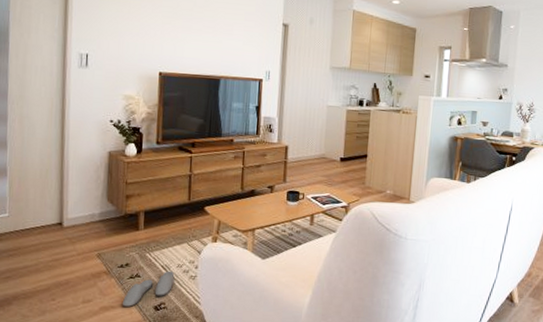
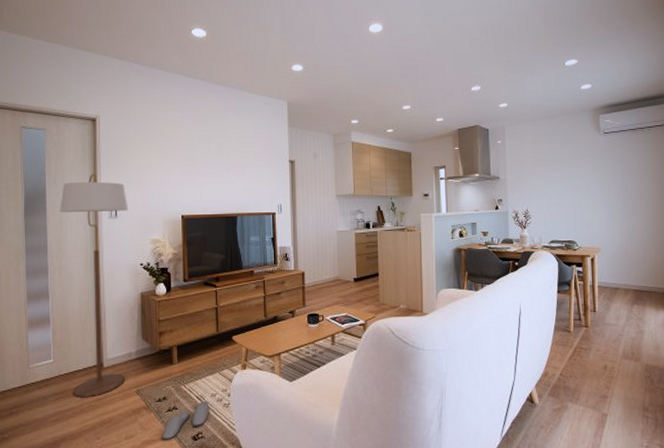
floor lamp: none [24,16,101,257] -> present [60,173,128,398]

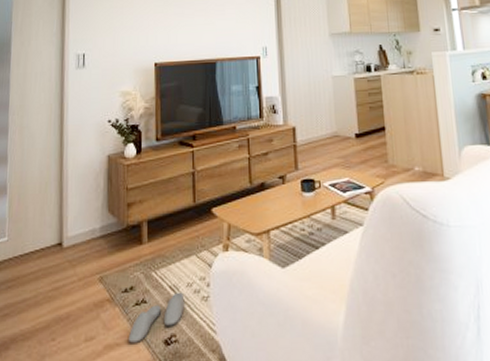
floor lamp: present [60,173,128,398] -> none [24,19,97,287]

